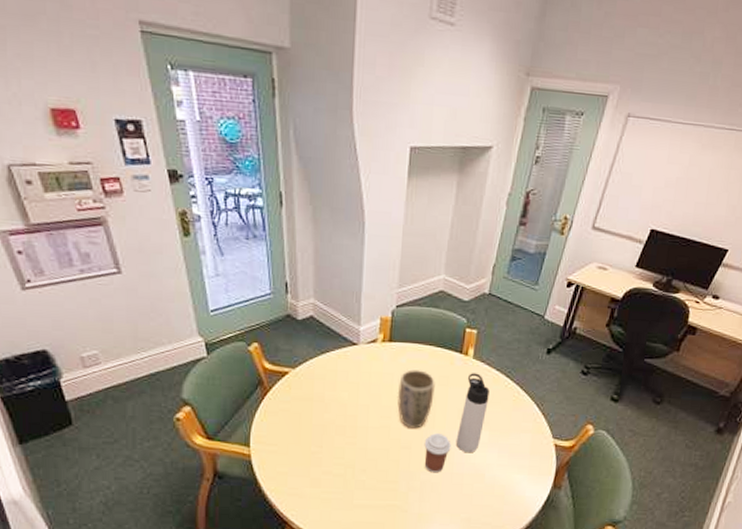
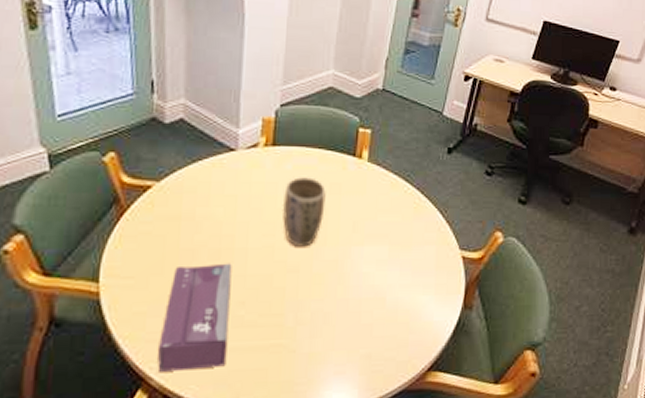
tissue box: none [297,438,355,519] -> present [157,263,232,372]
coffee cup: present [424,433,451,473] -> none [314,251,346,300]
thermos bottle: present [456,373,490,453] -> none [351,178,387,273]

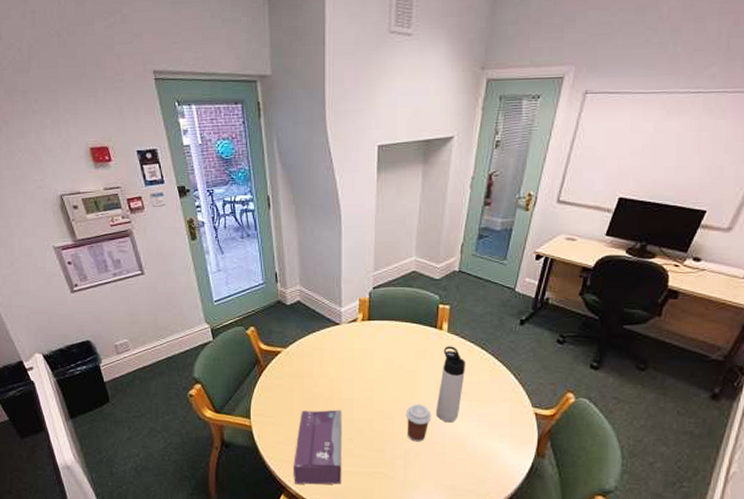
plant pot: present [282,177,326,247] -> none [378,345,413,400]
coffee cup: none [314,251,346,300] -> present [406,404,432,442]
thermos bottle: none [351,178,387,273] -> present [435,346,465,423]

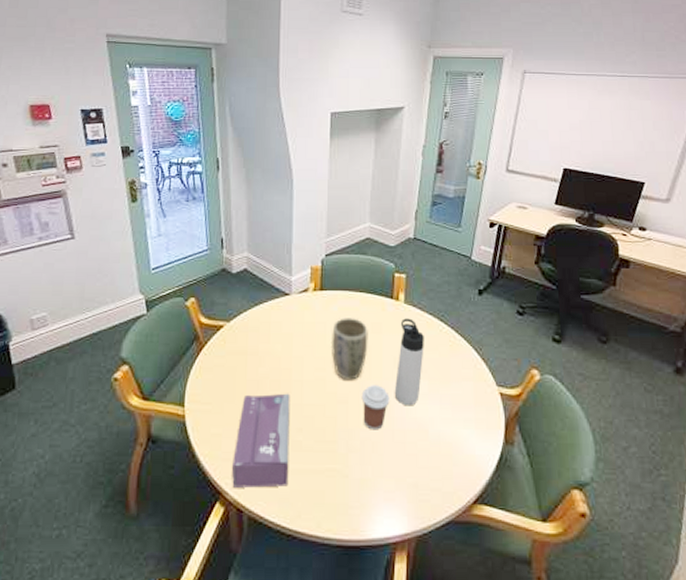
plant pot: none [378,345,413,400] -> present [330,318,368,380]

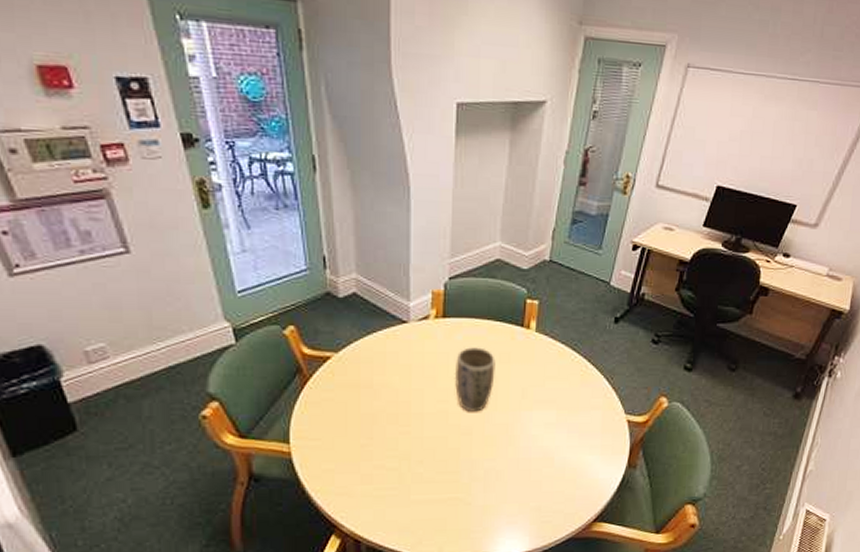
tissue box: present [232,393,290,488] -> none [348,426,410,520]
coffee cup: present [361,385,390,430] -> none [486,416,516,460]
thermos bottle: present [394,318,424,406] -> none [521,348,555,436]

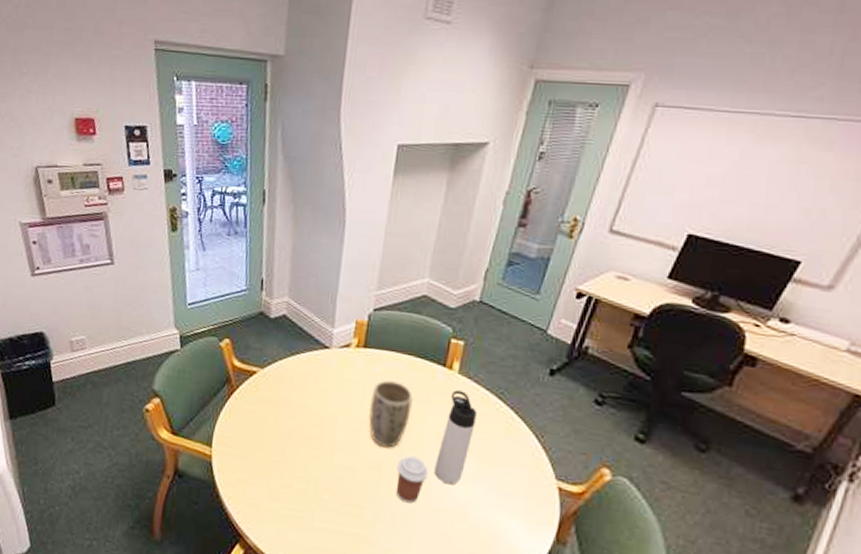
coffee cup: none [486,416,516,460] -> present [396,456,429,504]
thermos bottle: none [521,348,555,436] -> present [434,390,477,485]

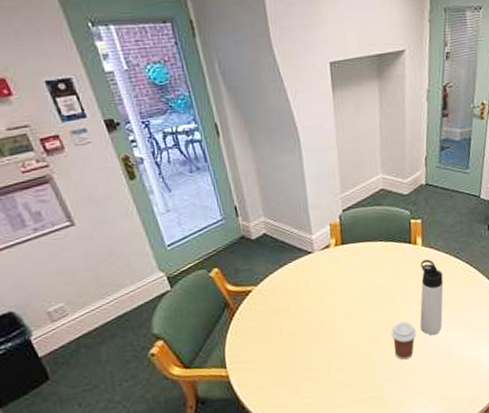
plant pot: present [369,380,413,448] -> none [357,266,392,322]

